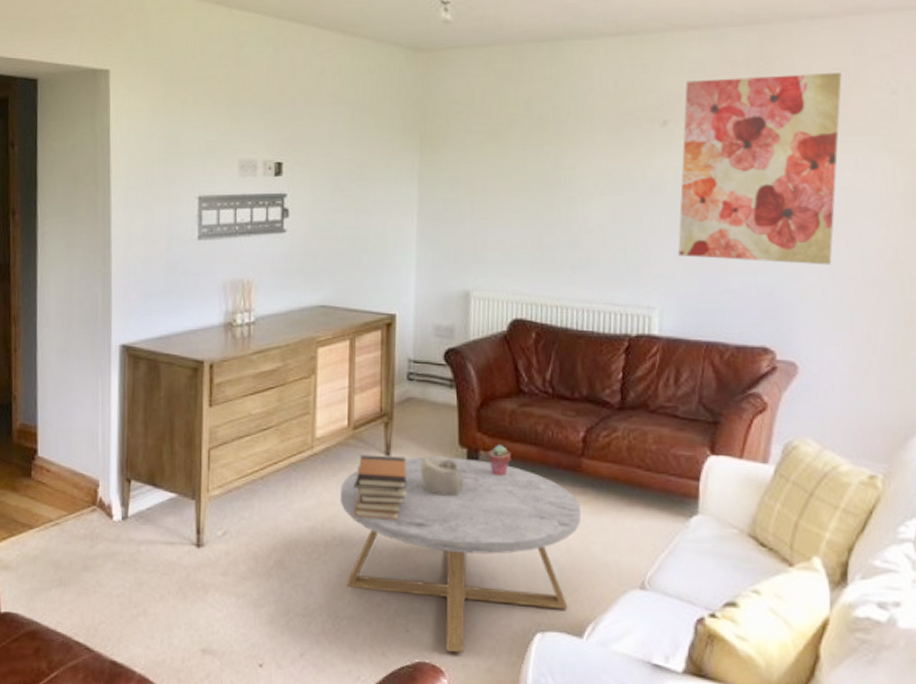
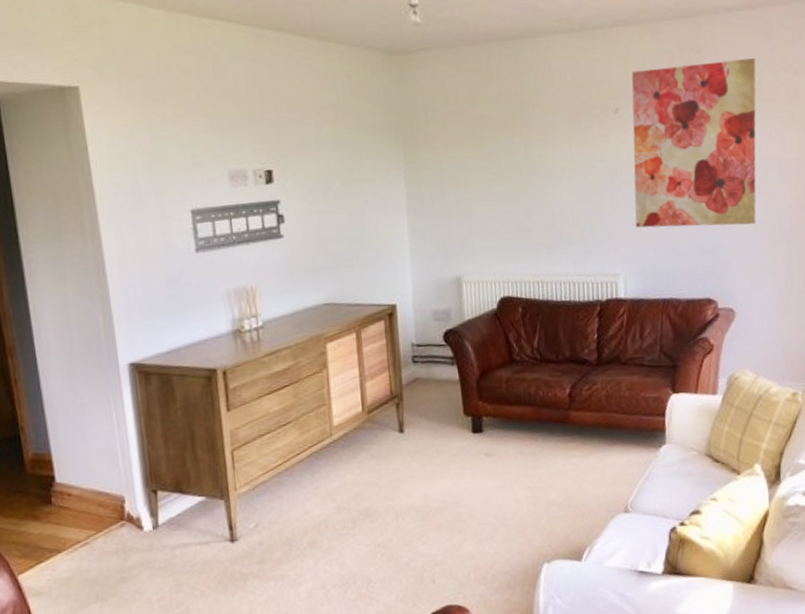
coffee table: present [339,457,581,653] -> none [361,425,573,593]
book stack: present [353,454,407,520] -> none [373,432,422,492]
decorative bowl: present [420,456,464,496] -> none [431,426,472,460]
potted succulent: present [488,445,511,477] -> none [489,409,510,437]

